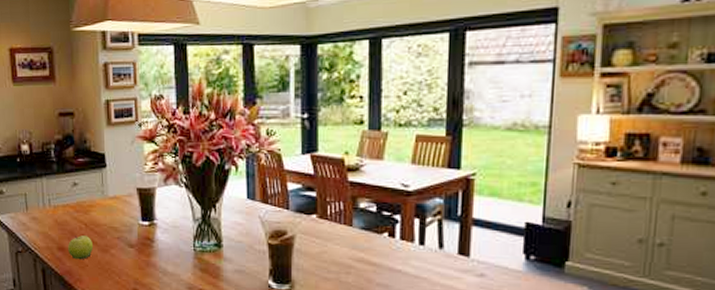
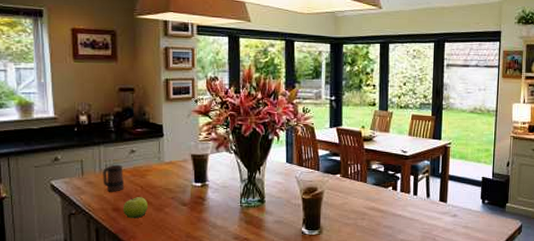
mug: none [46,198,69,229] -> present [103,164,125,192]

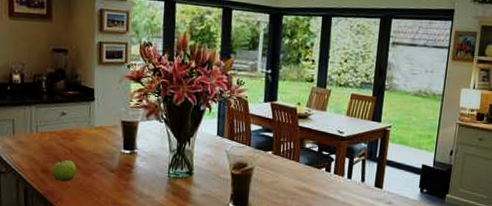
mug: present [103,164,125,192] -> none [33,125,54,154]

